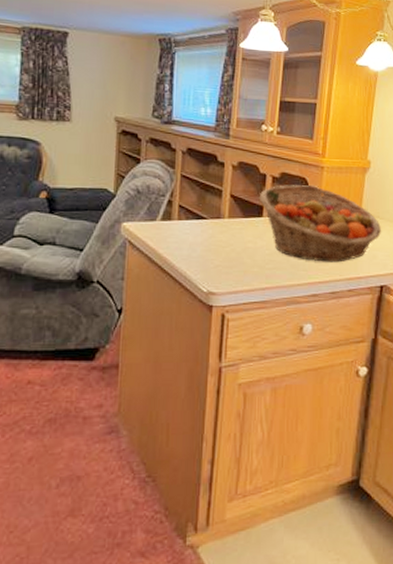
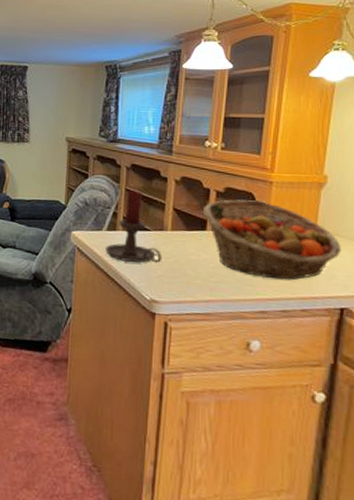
candle holder: none [160,176,220,253] -> present [105,190,163,264]

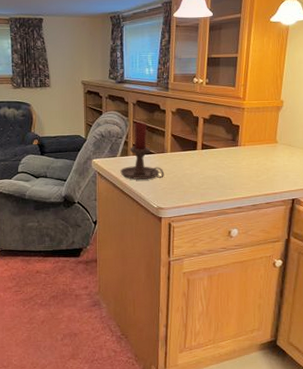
fruit basket: present [202,199,341,280] -> none [193,124,292,183]

